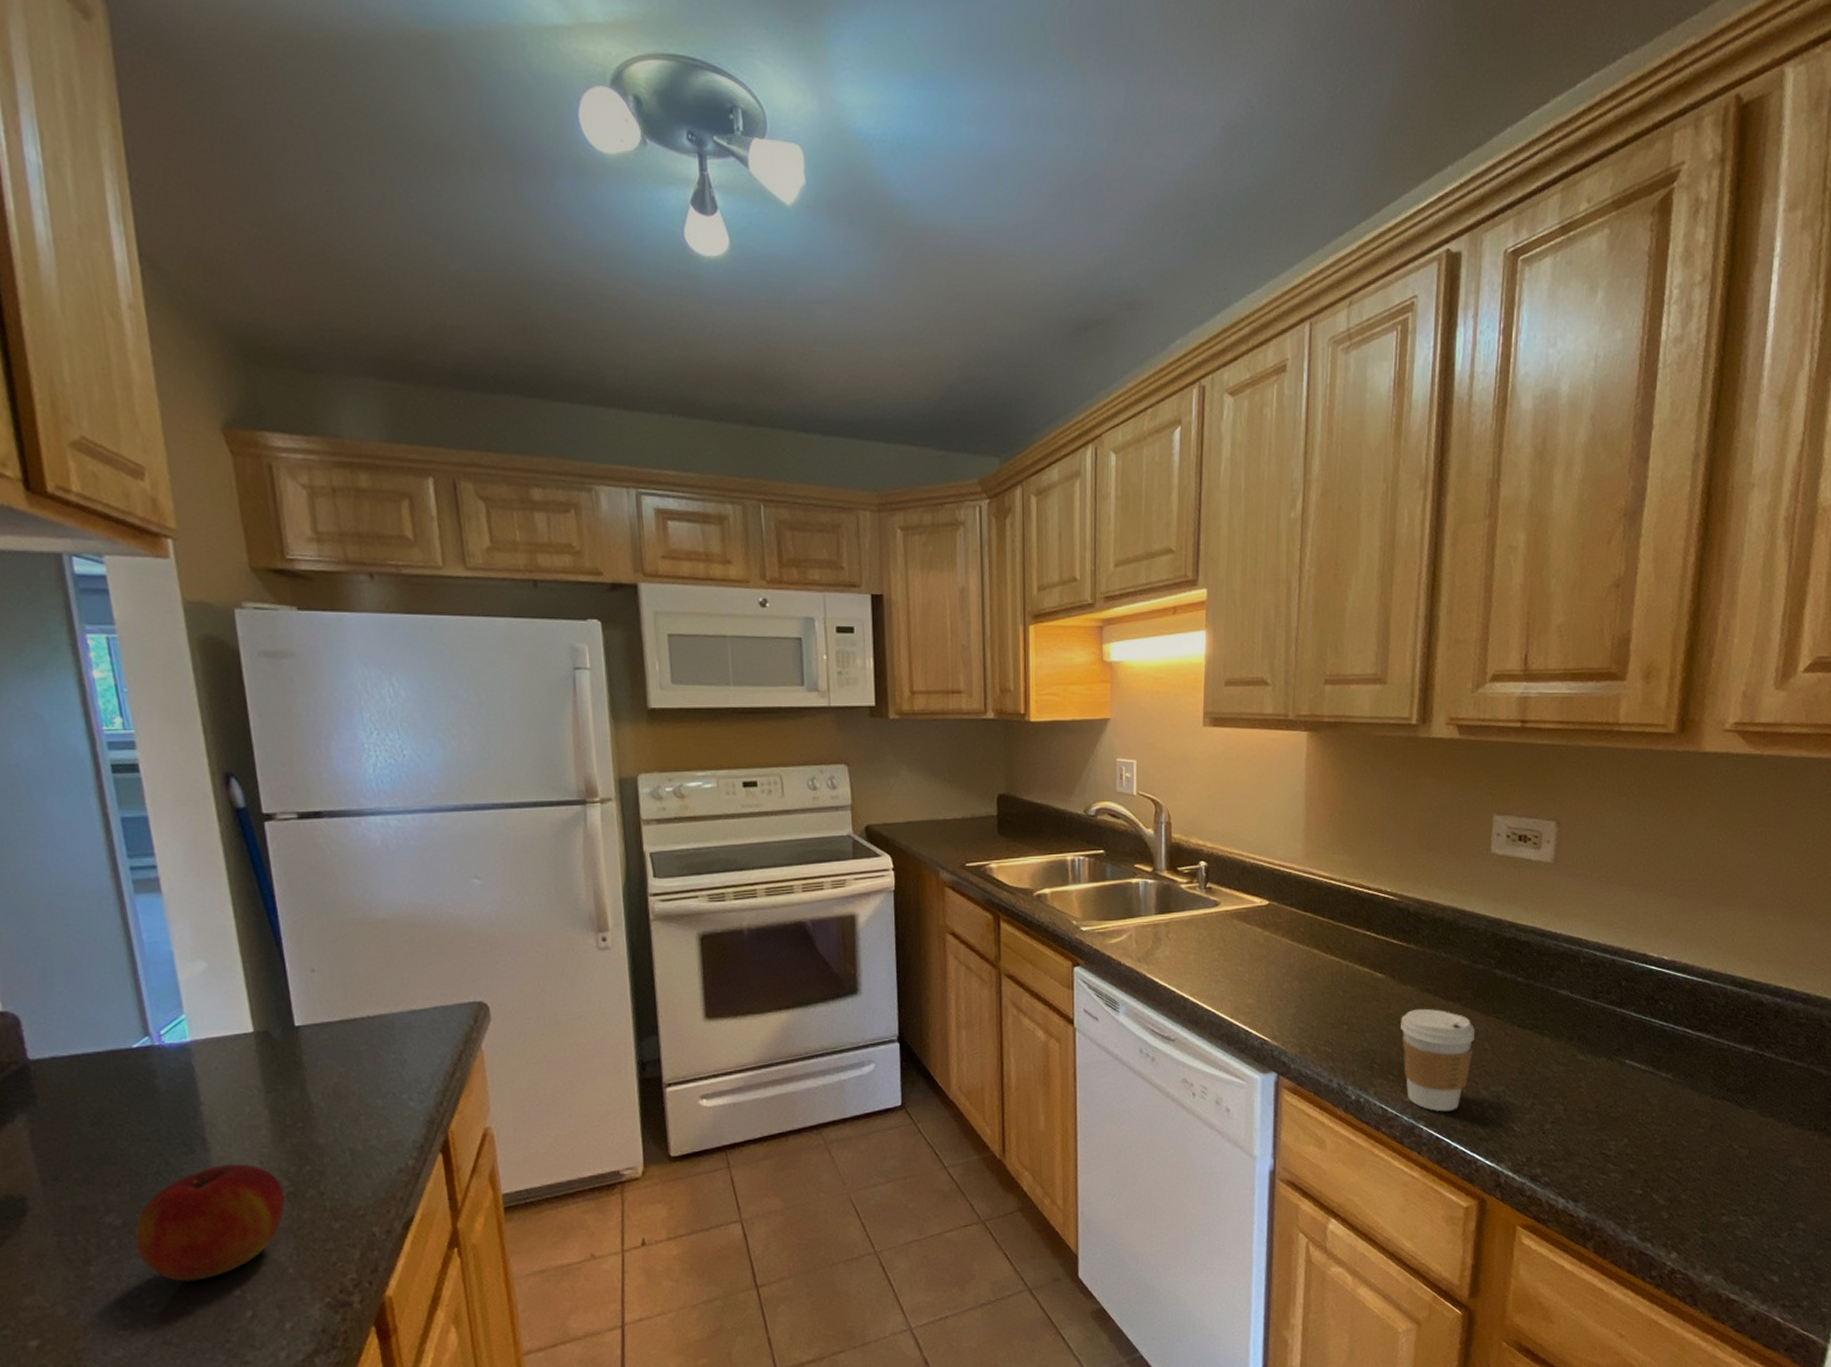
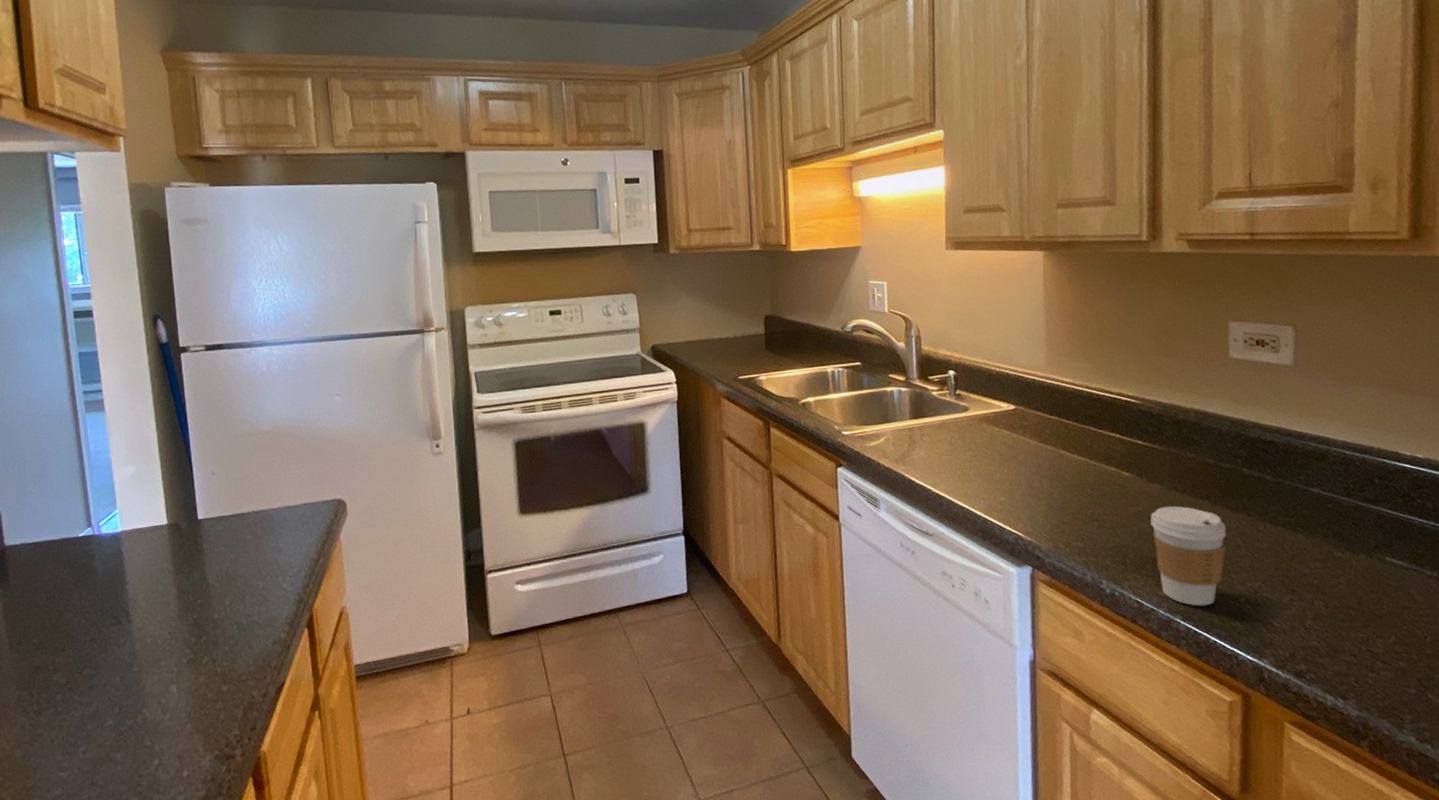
apple: present [134,1164,285,1282] -> none [74,634,187,732]

